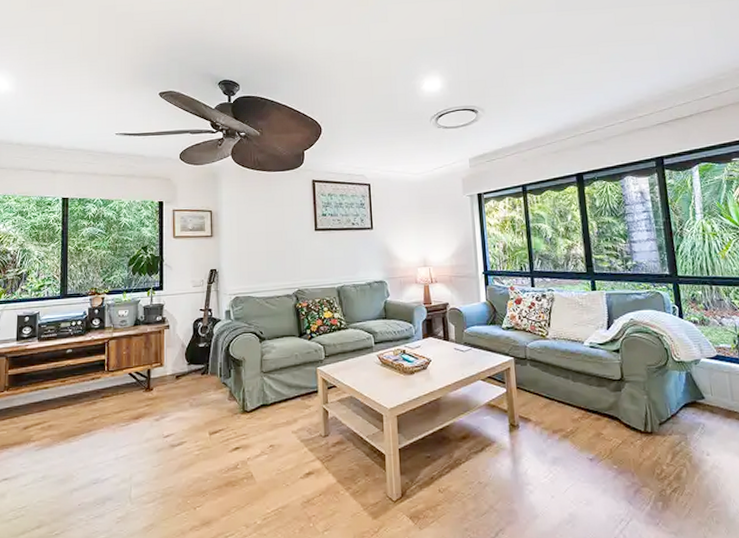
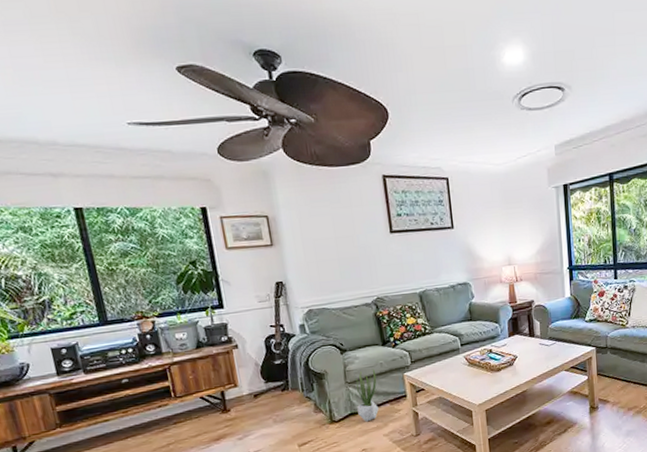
potted plant: none [269,360,291,416] -> present [354,368,379,422]

